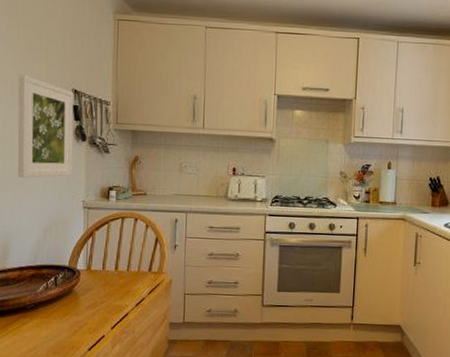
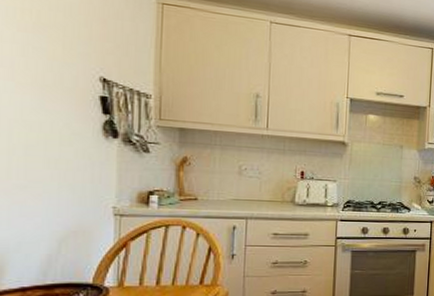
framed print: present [17,74,73,178] -> none [20,54,101,180]

